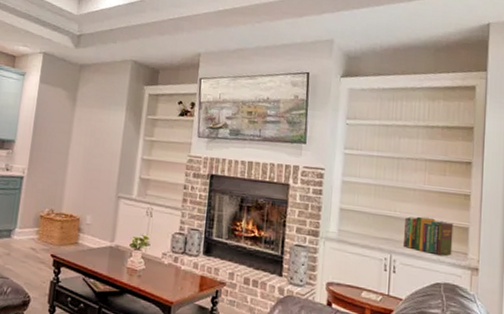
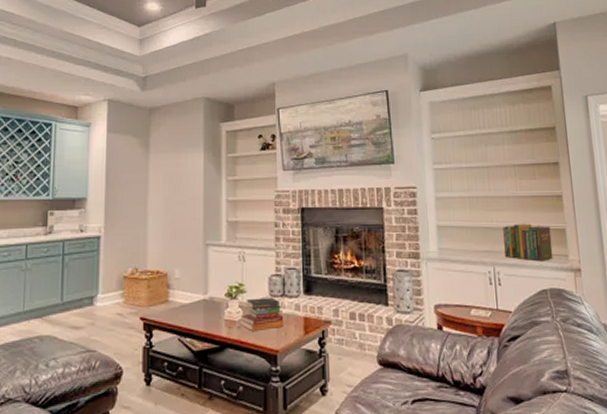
books: none [139,251,182,282] -> present [239,297,284,332]

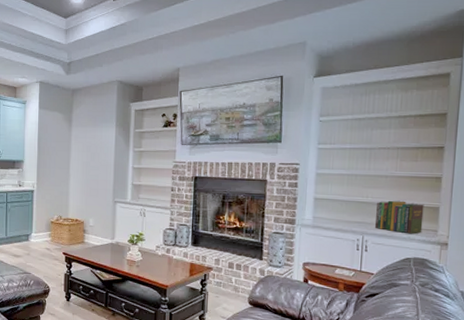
books: present [239,297,284,332] -> none [138,245,174,271]

